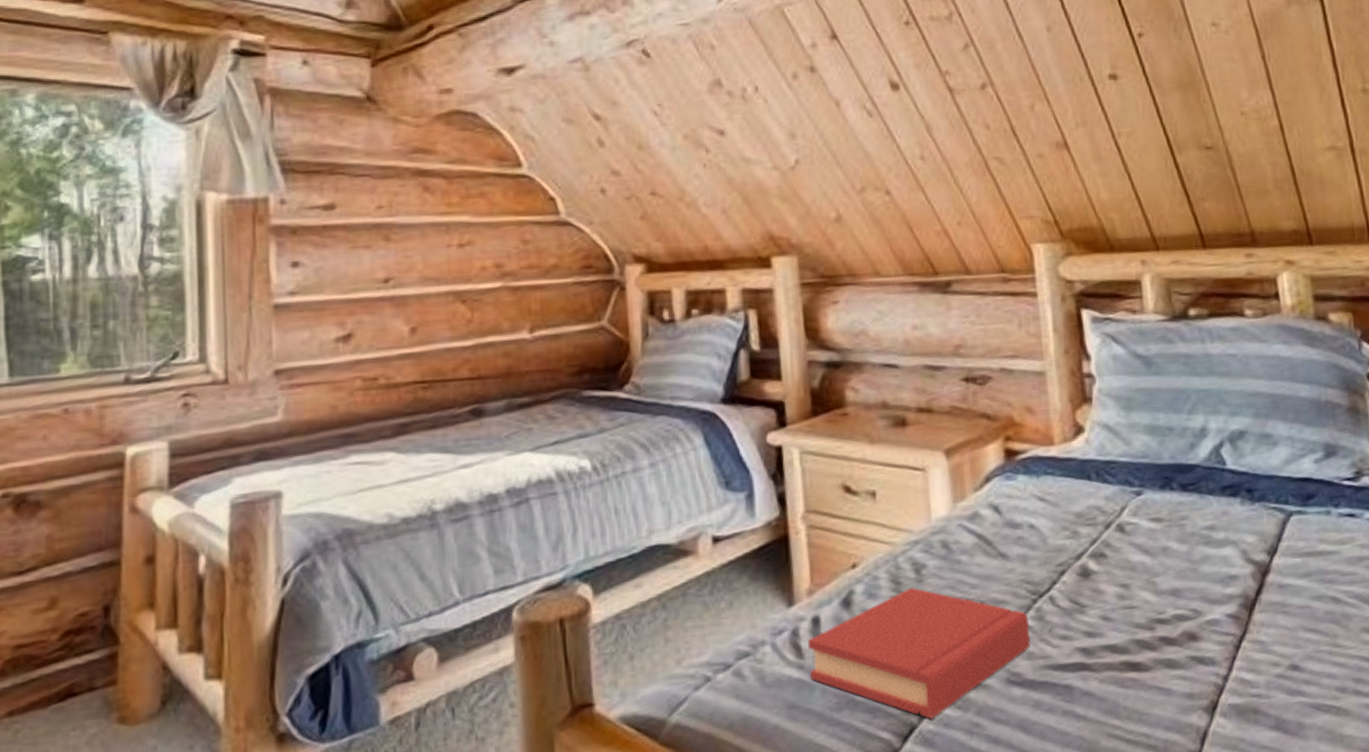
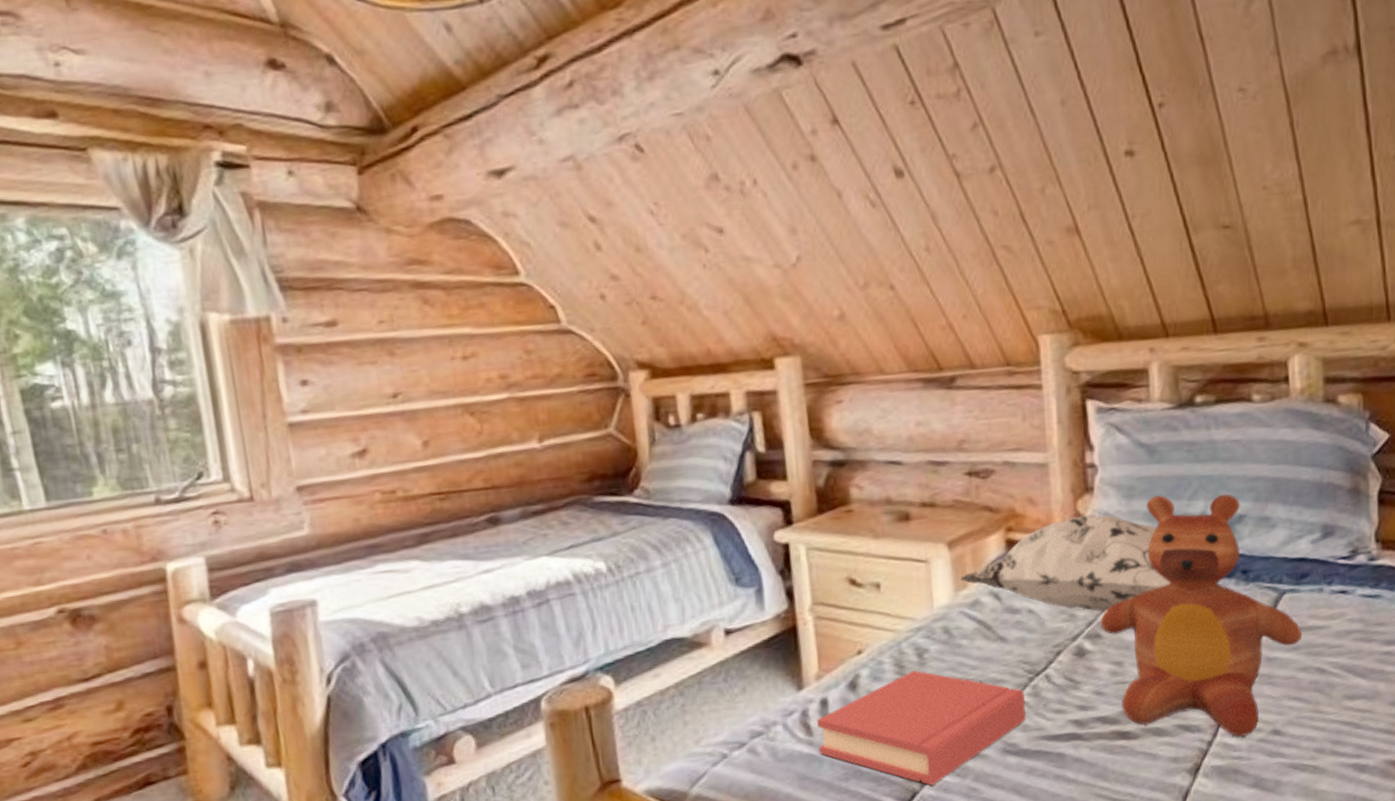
decorative pillow: none [957,426,1175,529] -> present [959,514,1170,611]
teddy bear: none [1104,408,1314,672] -> present [1100,493,1303,737]

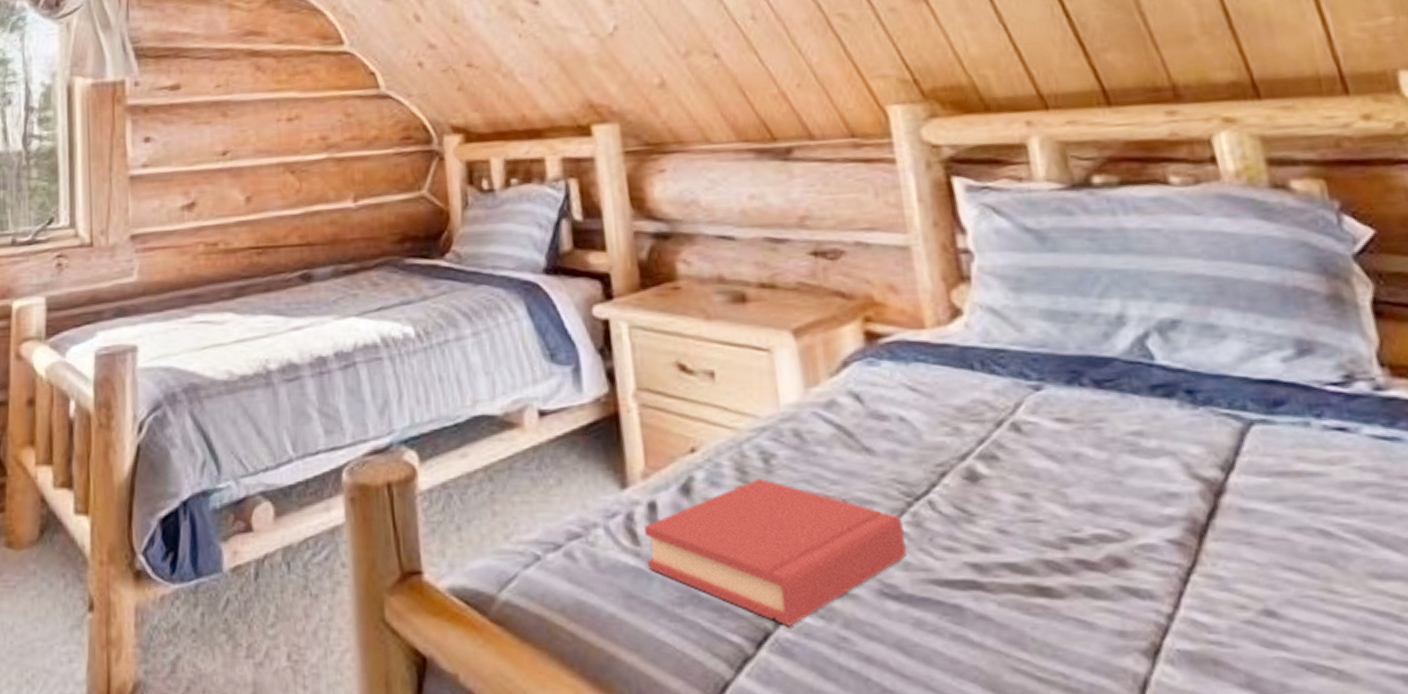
decorative pillow: present [959,514,1170,611] -> none [809,308,1086,426]
teddy bear: present [1100,493,1303,737] -> none [995,290,1290,615]

